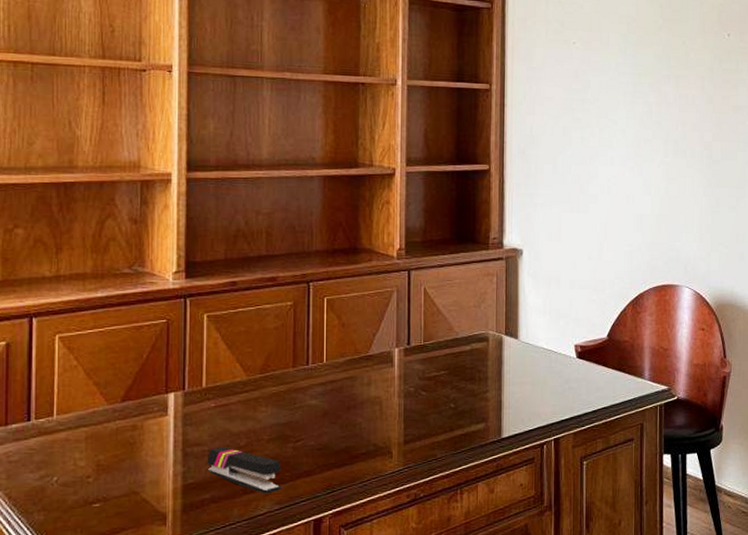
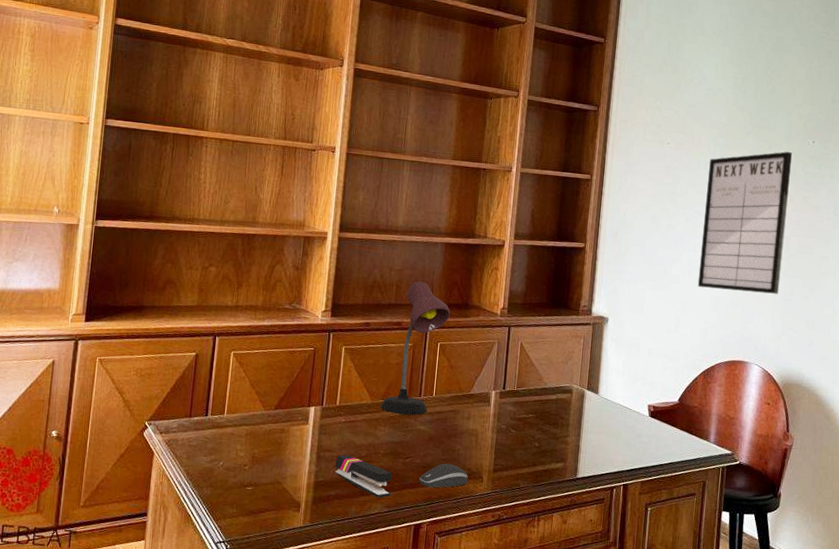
desk lamp: none [259,225,336,390] -> present [381,281,450,416]
computer mouse: none [315,441,375,473] -> present [419,463,469,488]
writing board: none [618,47,707,207] -> present [697,151,792,294]

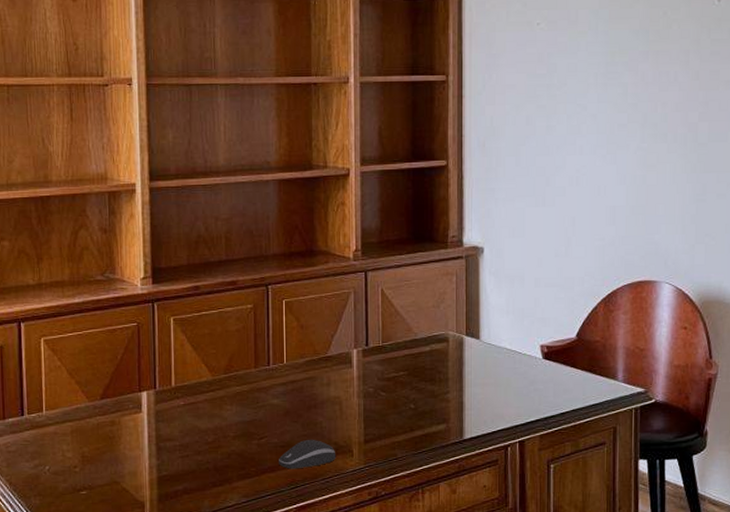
stapler: present [334,454,392,498] -> none [179,441,248,488]
desk lamp: present [381,281,450,416] -> none [224,229,293,389]
writing board: present [697,151,792,294] -> none [588,17,693,197]

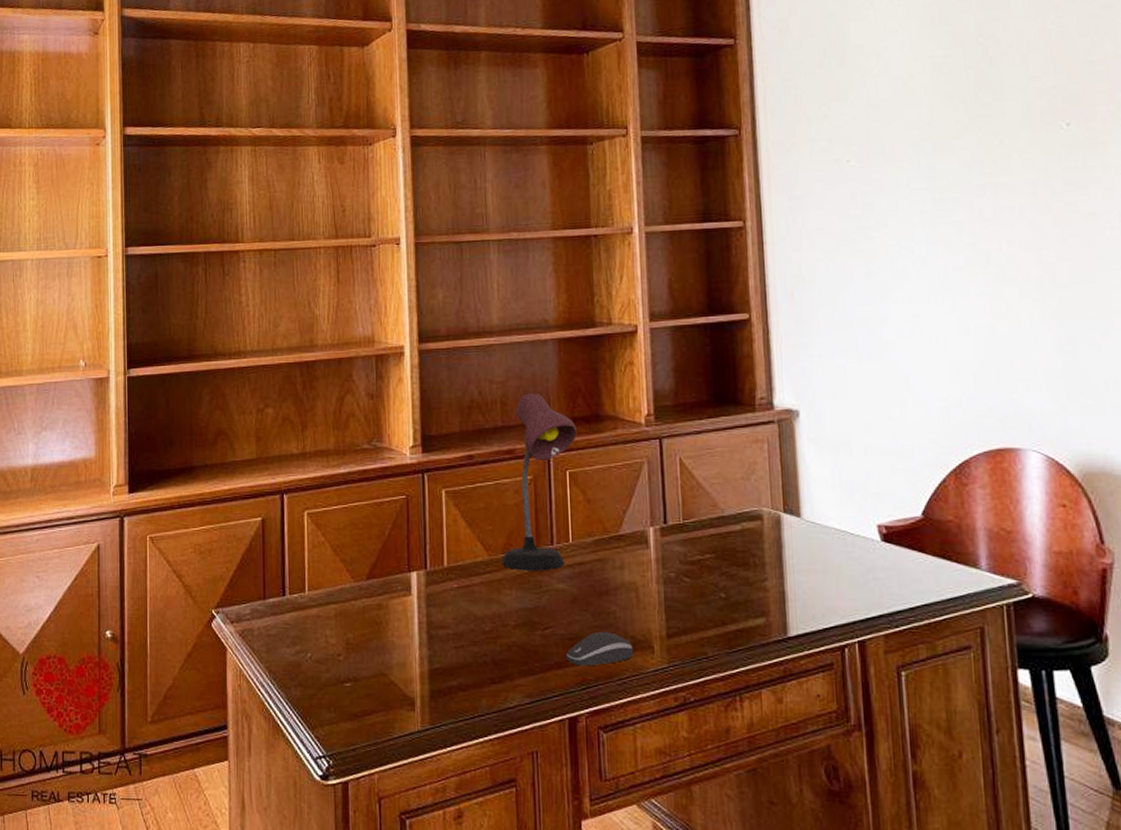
desk lamp: none [224,229,293,389] -> present [502,393,577,571]

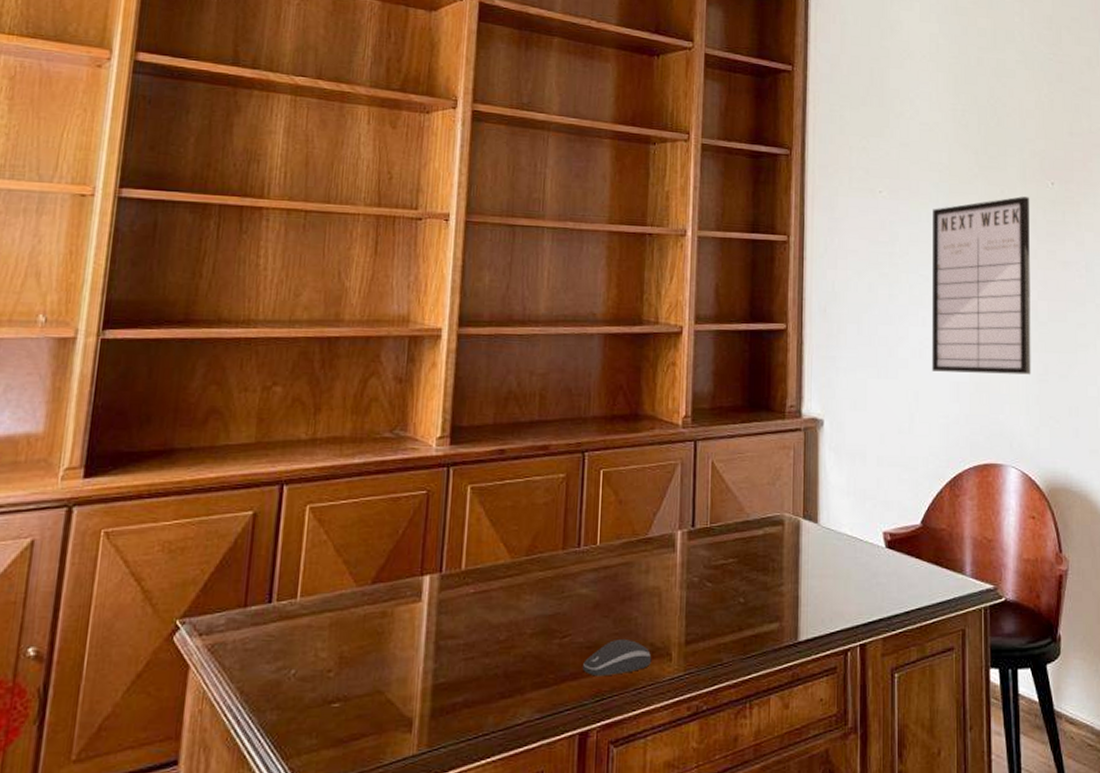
desk lamp: present [502,393,577,571] -> none [525,387,615,575]
writing board: none [913,144,1052,351] -> present [931,196,1031,375]

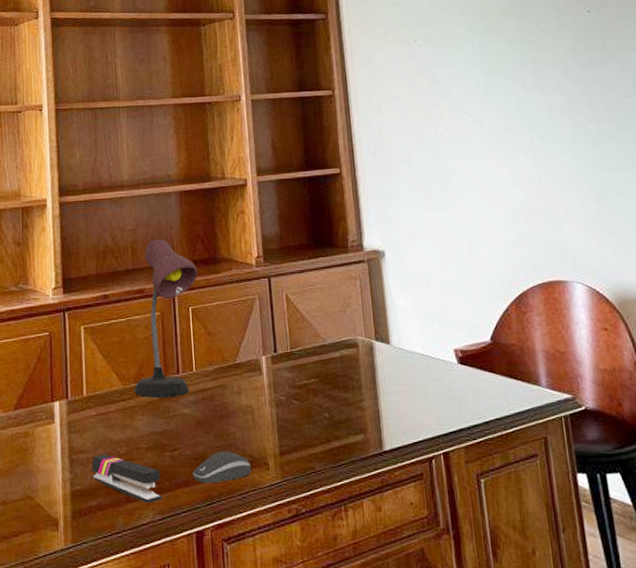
stapler: none [461,640,545,700] -> present [92,454,163,504]
desk lamp: none [525,387,615,575] -> present [134,239,197,398]
writing board: present [931,196,1031,375] -> none [469,27,588,199]

